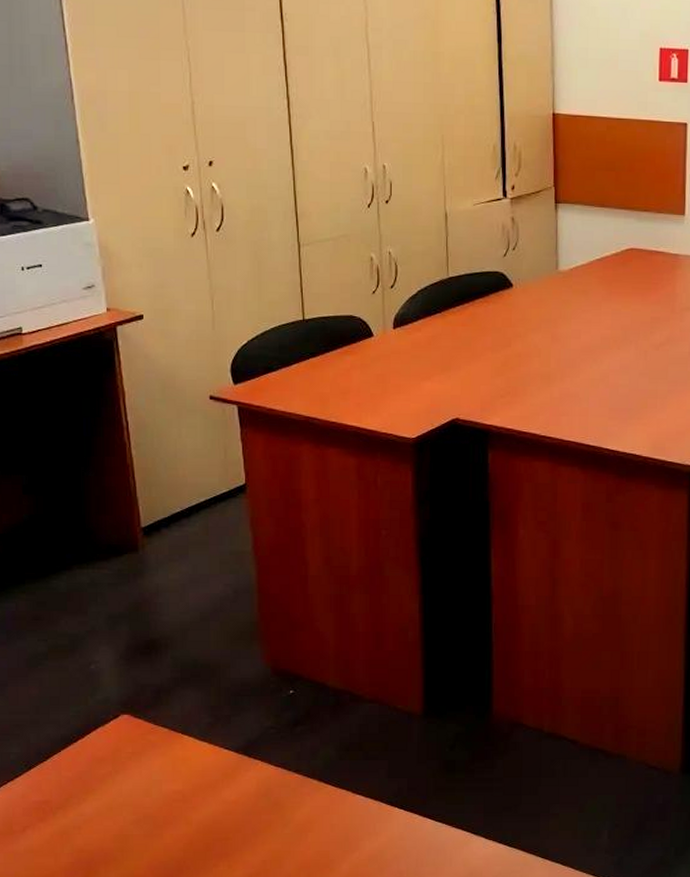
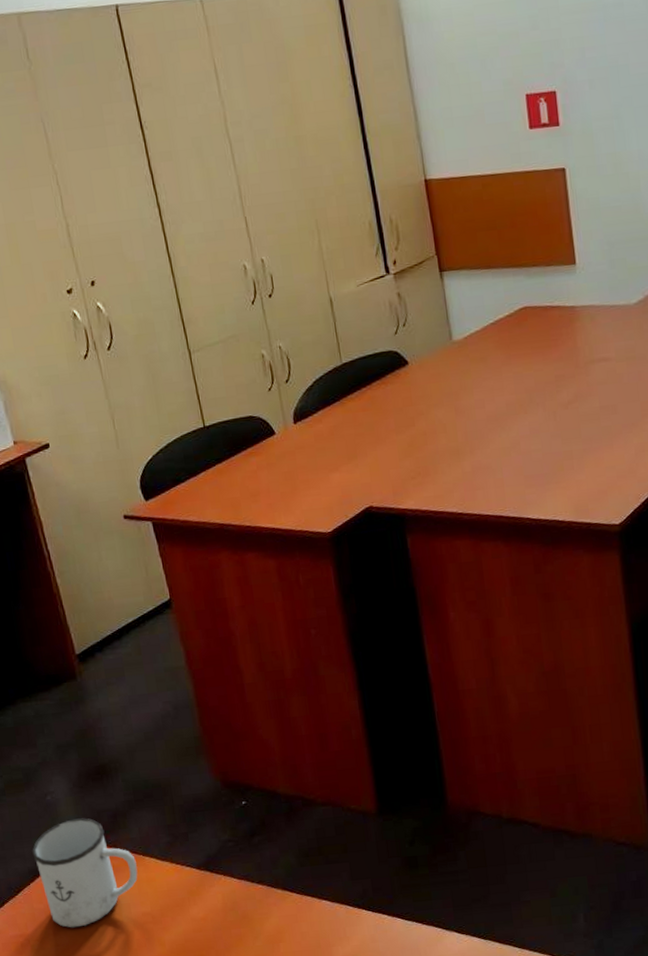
mug: none [68,690,174,799] -> present [32,818,138,928]

